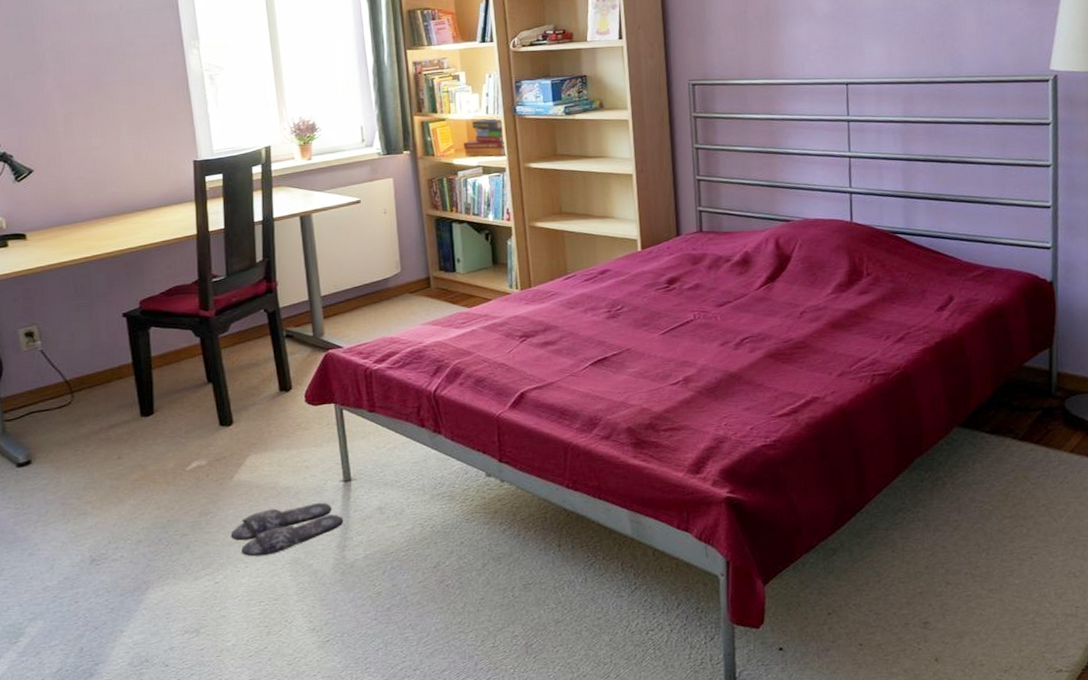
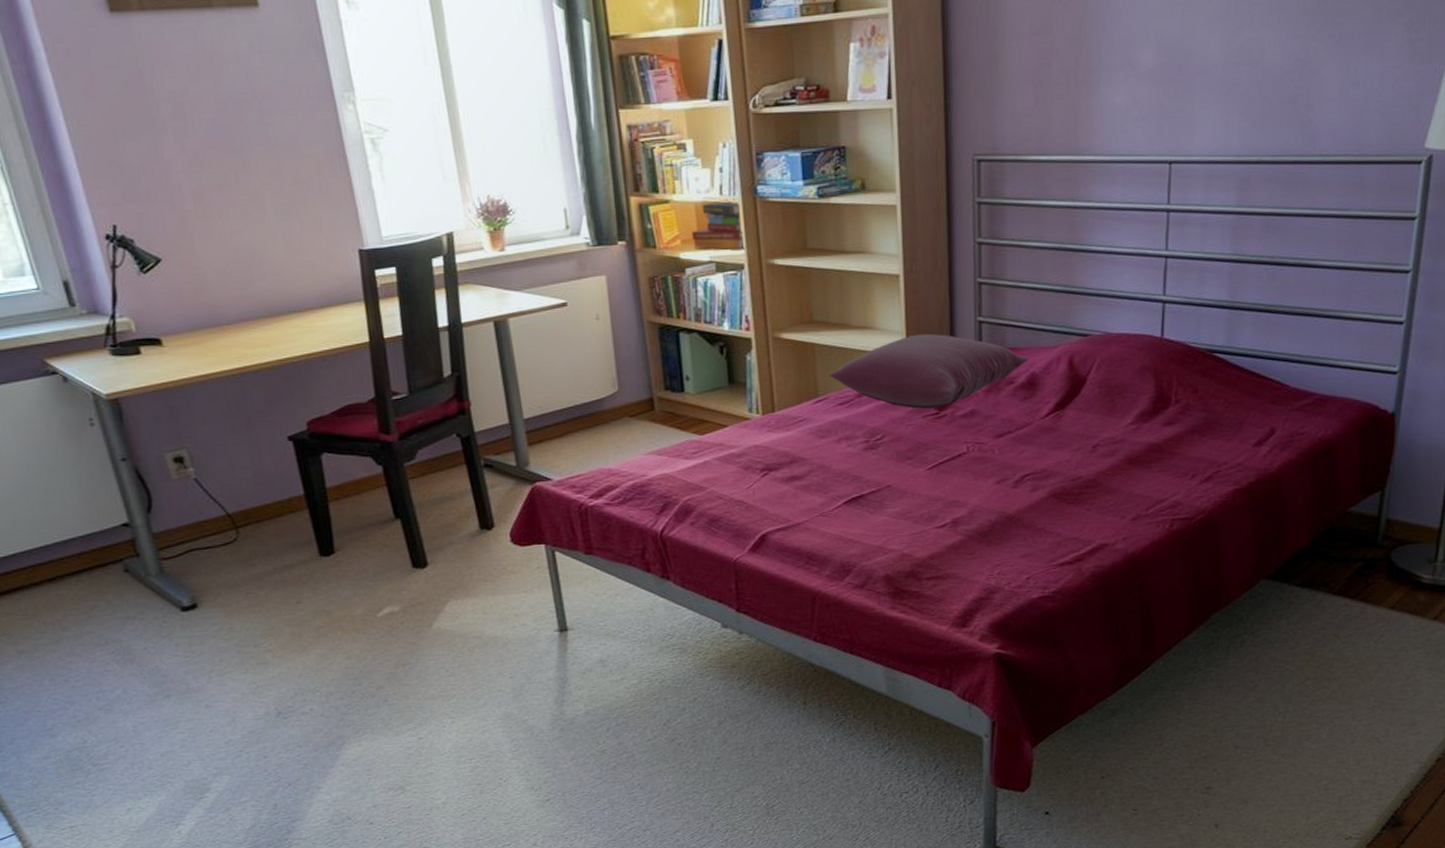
slippers: present [230,502,343,556] -> none [433,653,560,711]
pillow: none [576,221,742,283] -> present [829,333,1029,409]

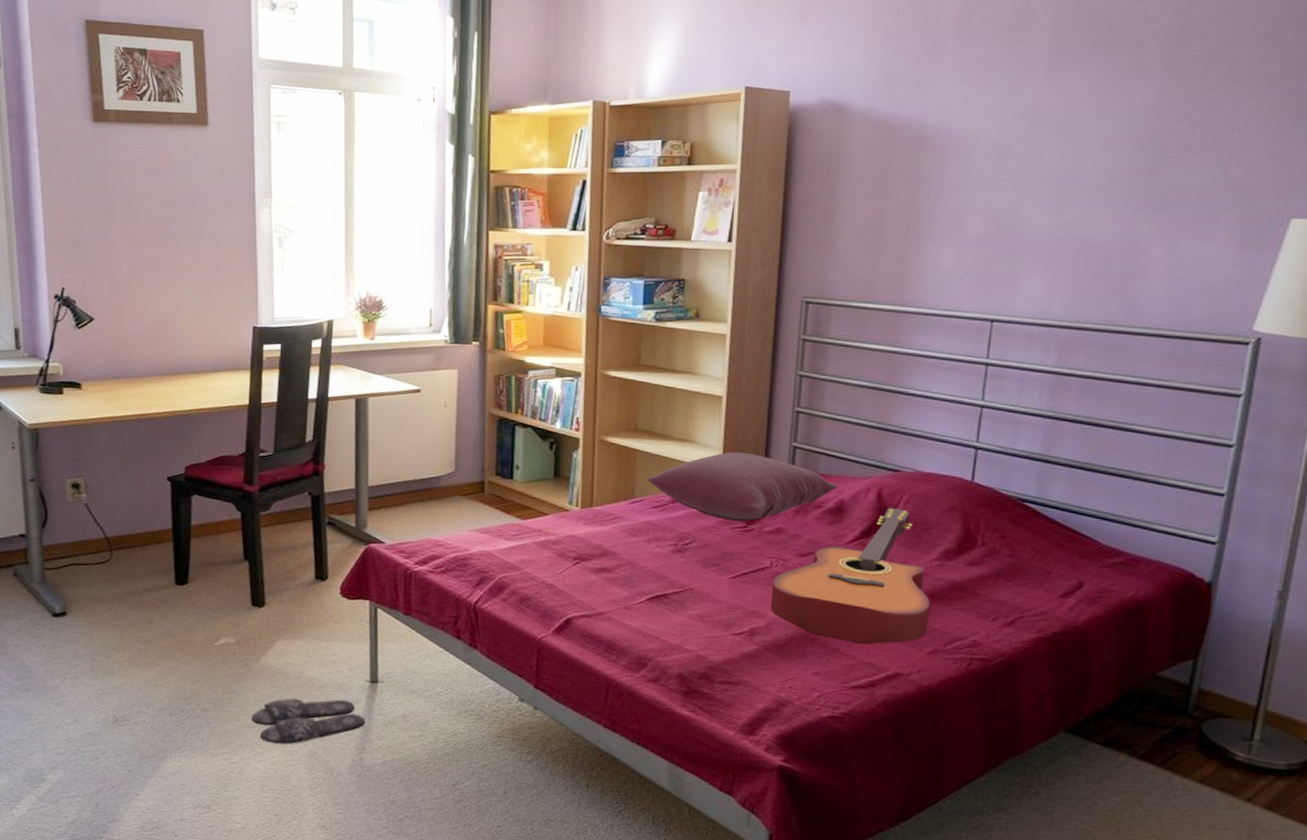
slippers: none [433,653,560,711] -> present [251,698,365,744]
books: present [691,199,746,250] -> none [537,315,585,360]
guitar: none [970,374,1130,520] -> present [770,507,931,644]

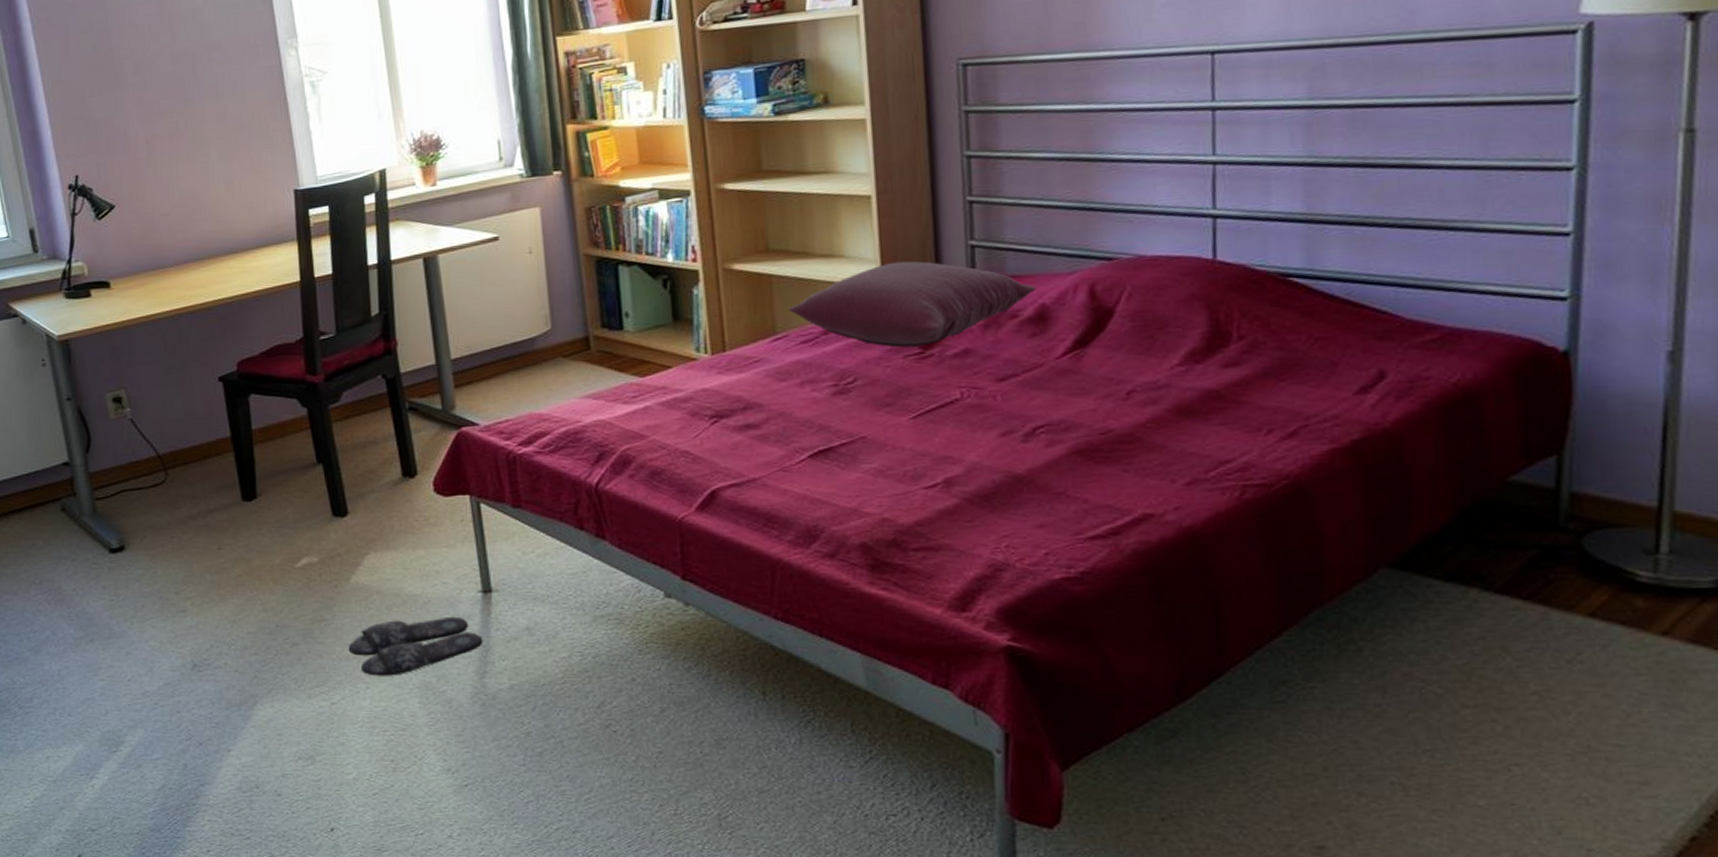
guitar: present [770,507,931,644] -> none [966,305,1180,482]

